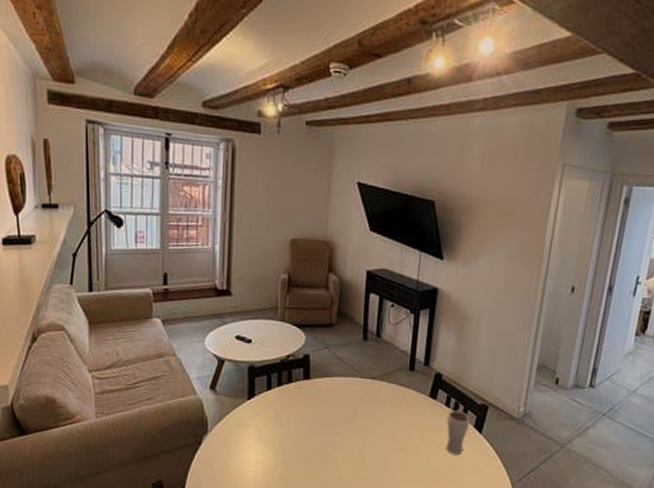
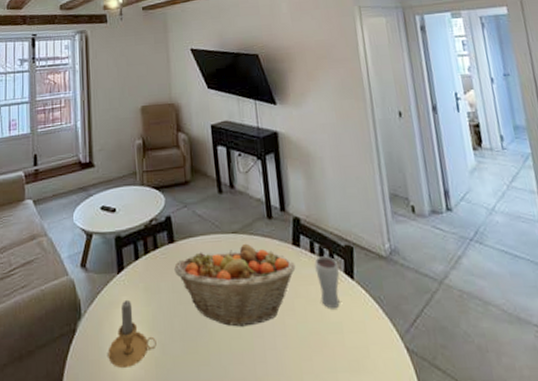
candle: none [232,423,280,479] -> present [108,299,157,369]
fruit basket: none [306,389,428,459] -> present [174,243,296,327]

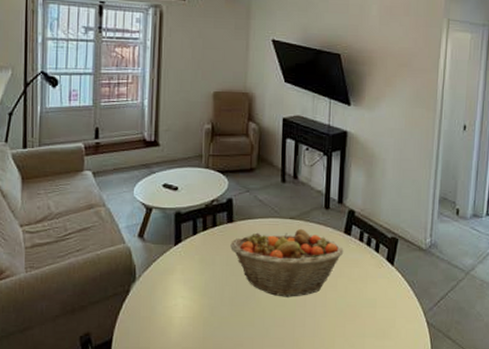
candle: present [108,299,157,369] -> none [159,268,206,325]
drinking glass: present [314,256,340,309] -> none [361,244,383,288]

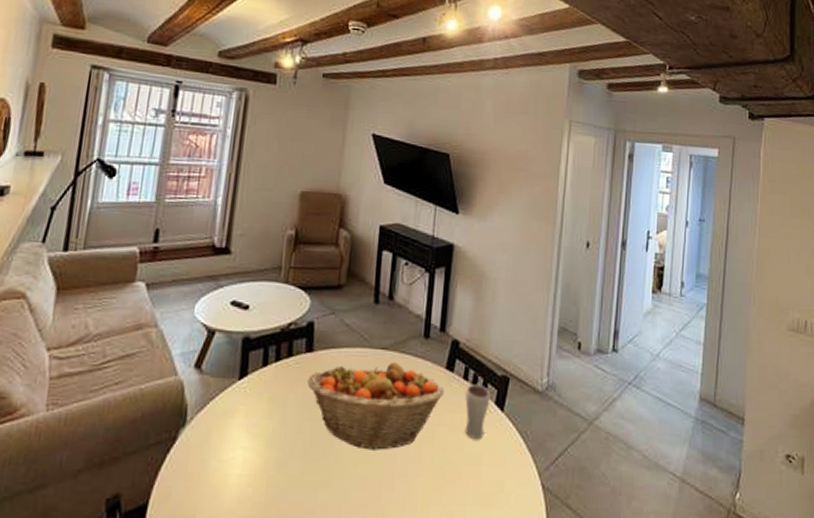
drinking glass: none [361,244,383,288] -> present [464,384,491,440]

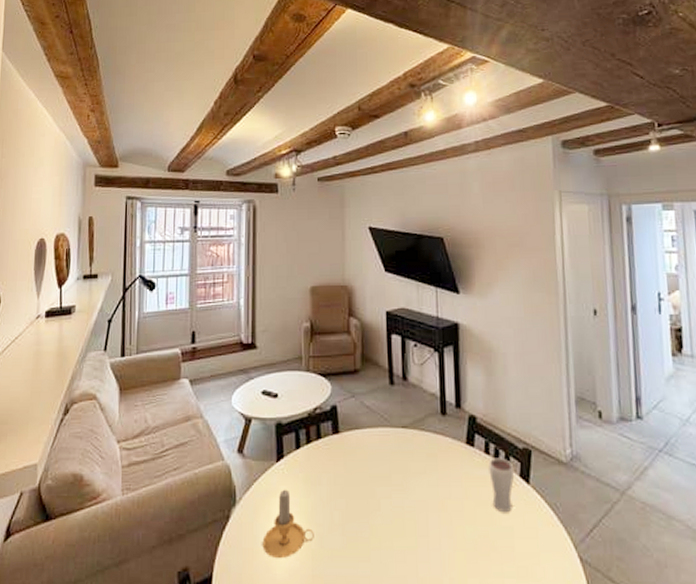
candle: none [211,409,272,485] -> present [262,489,314,559]
fruit basket: present [307,361,445,450] -> none [337,439,468,525]

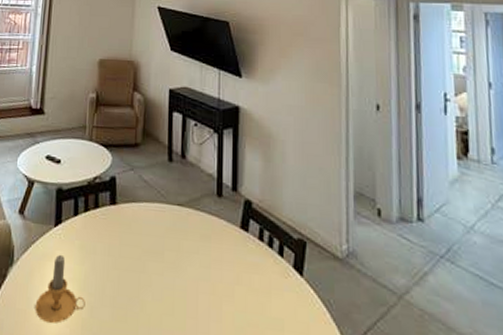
drinking glass: present [489,458,515,513] -> none [262,245,288,304]

